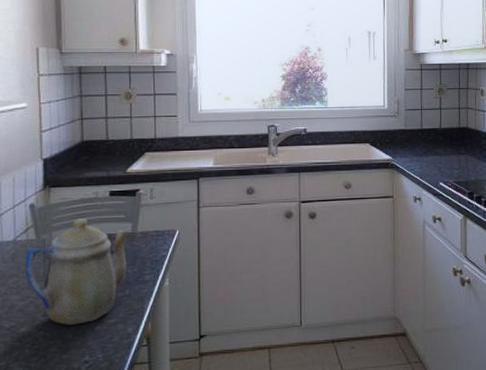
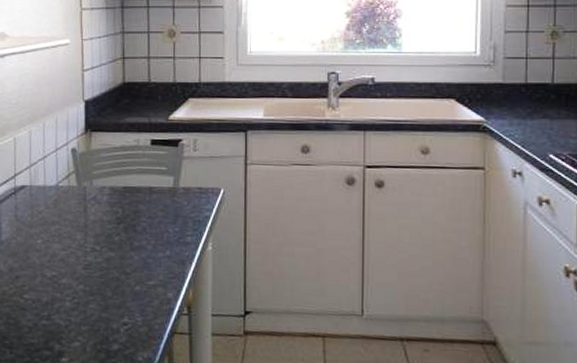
teapot: present [25,218,129,325] -> none [66,167,171,283]

